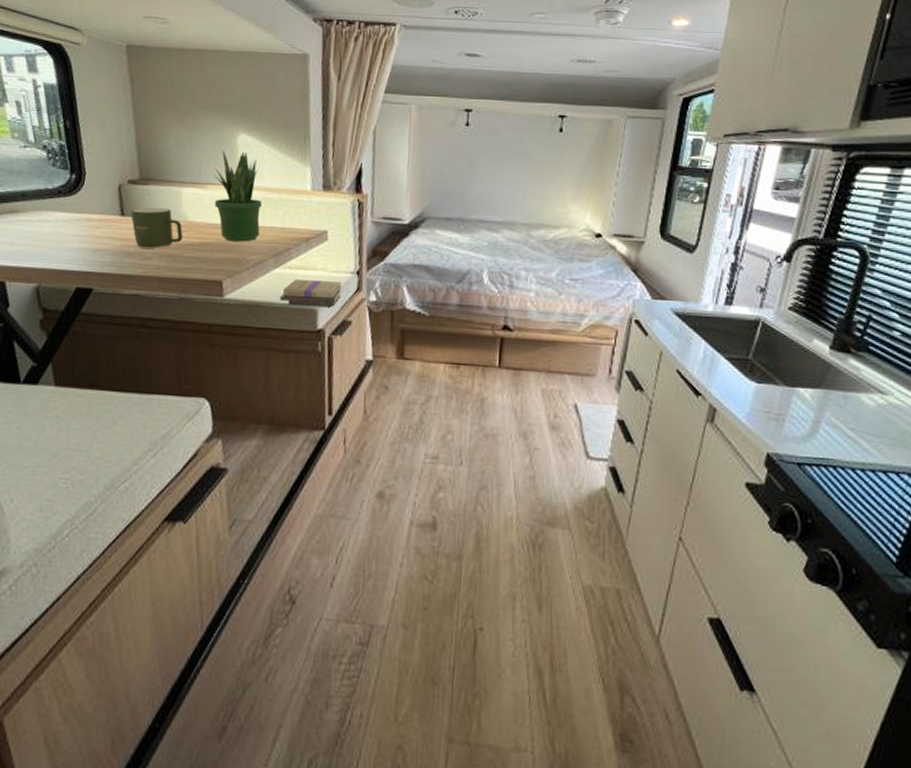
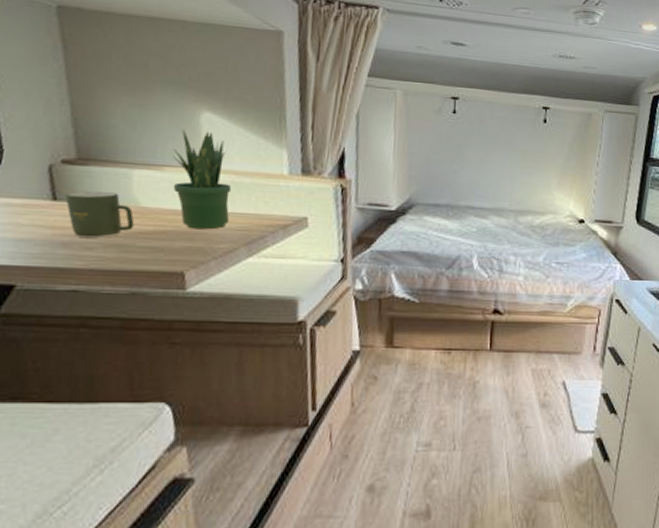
books: present [280,280,342,307] -> none [254,269,325,297]

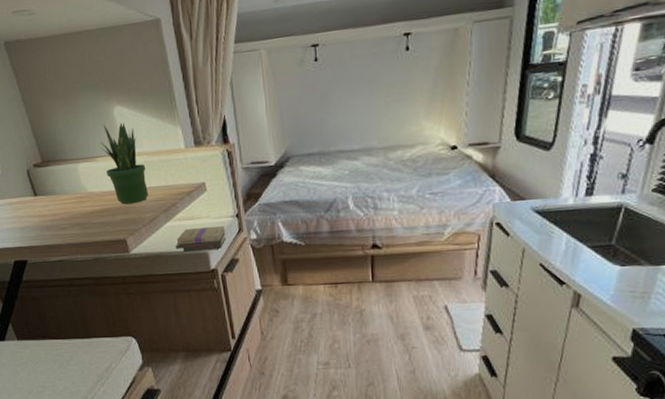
mug: present [64,191,135,239] -> none [41,184,87,222]
books: none [254,269,325,297] -> present [175,225,226,252]

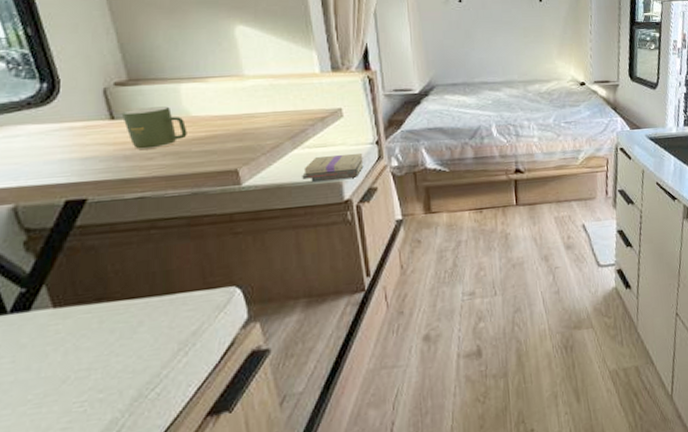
mug: none [41,184,87,222] -> present [121,106,187,151]
planter: present [100,123,149,205] -> none [213,43,273,131]

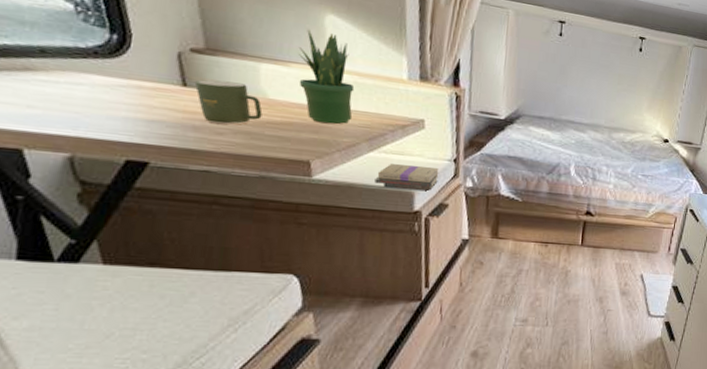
planter: none [213,43,273,131] -> present [298,29,355,125]

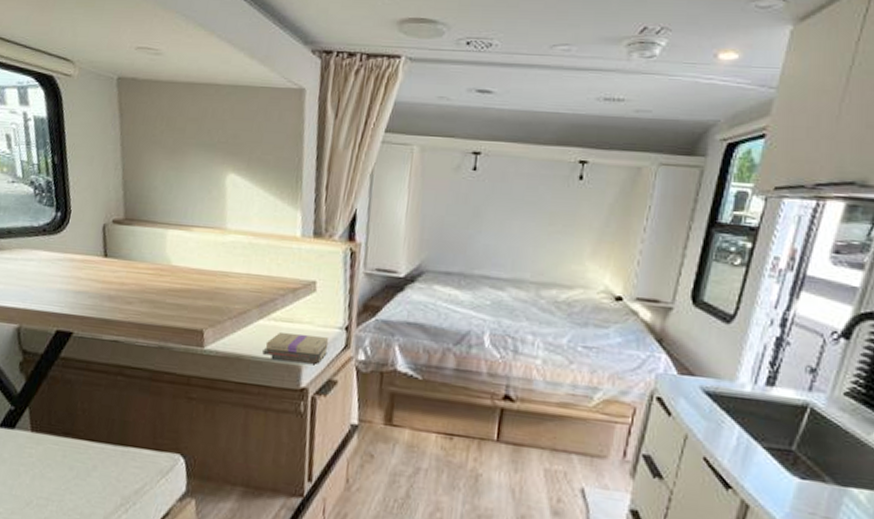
mug: present [194,79,263,125] -> none [113,249,166,294]
planter: present [298,29,355,125] -> none [199,190,249,290]

